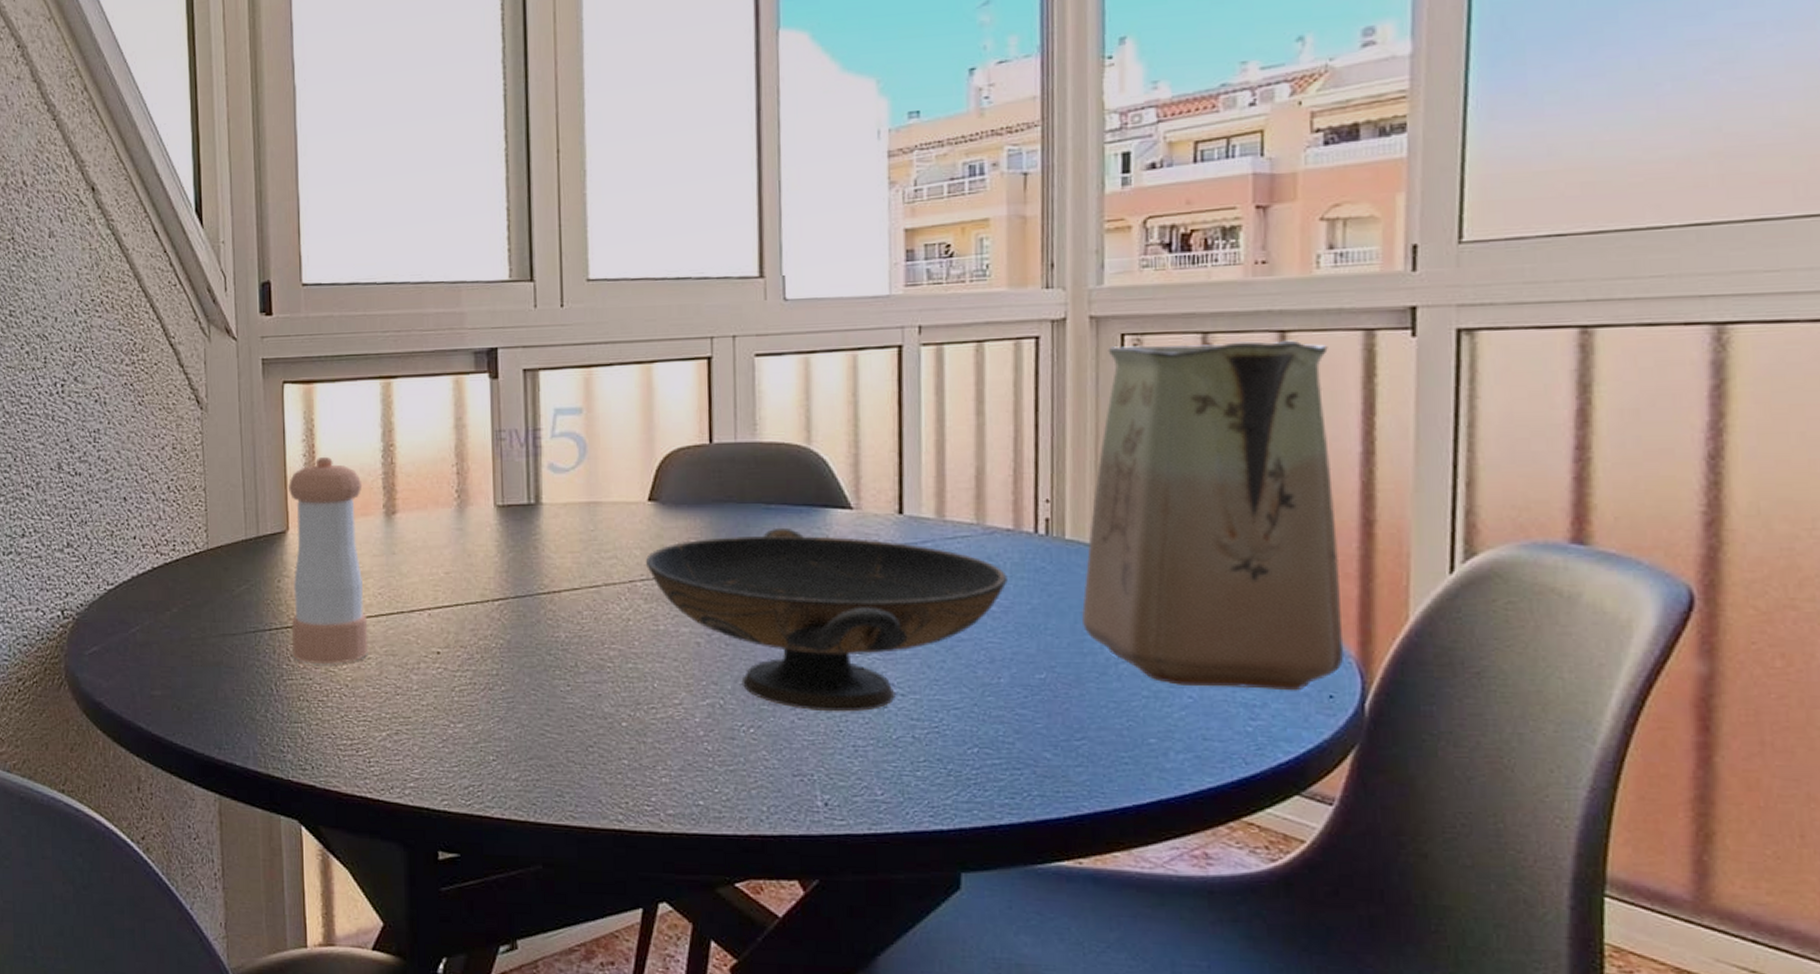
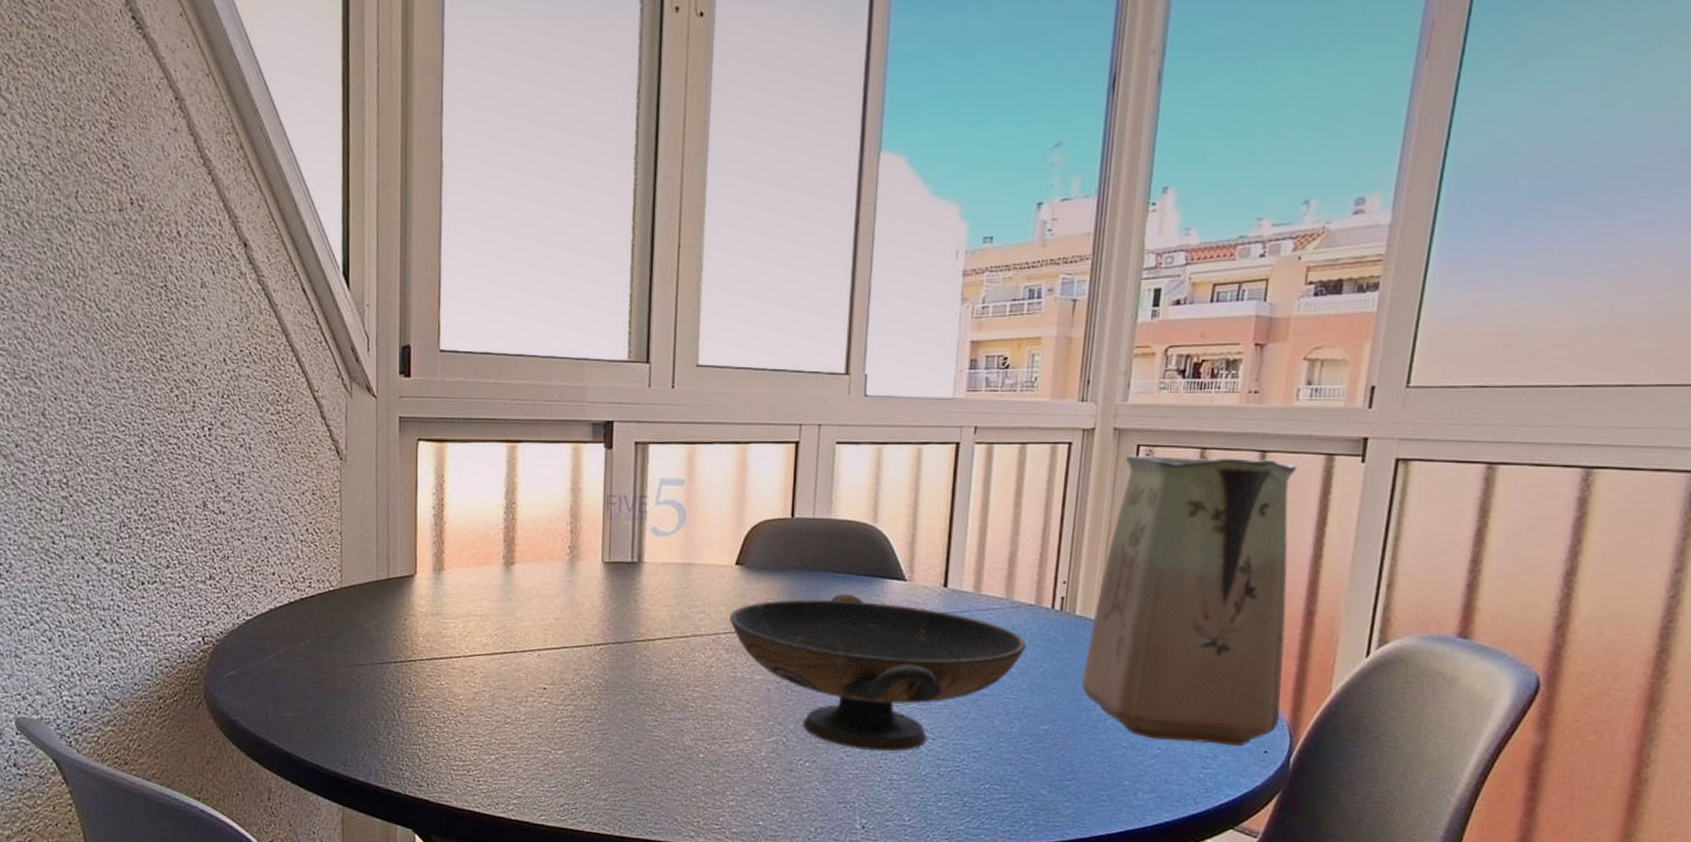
pepper shaker: present [289,456,369,665] -> none [415,509,486,696]

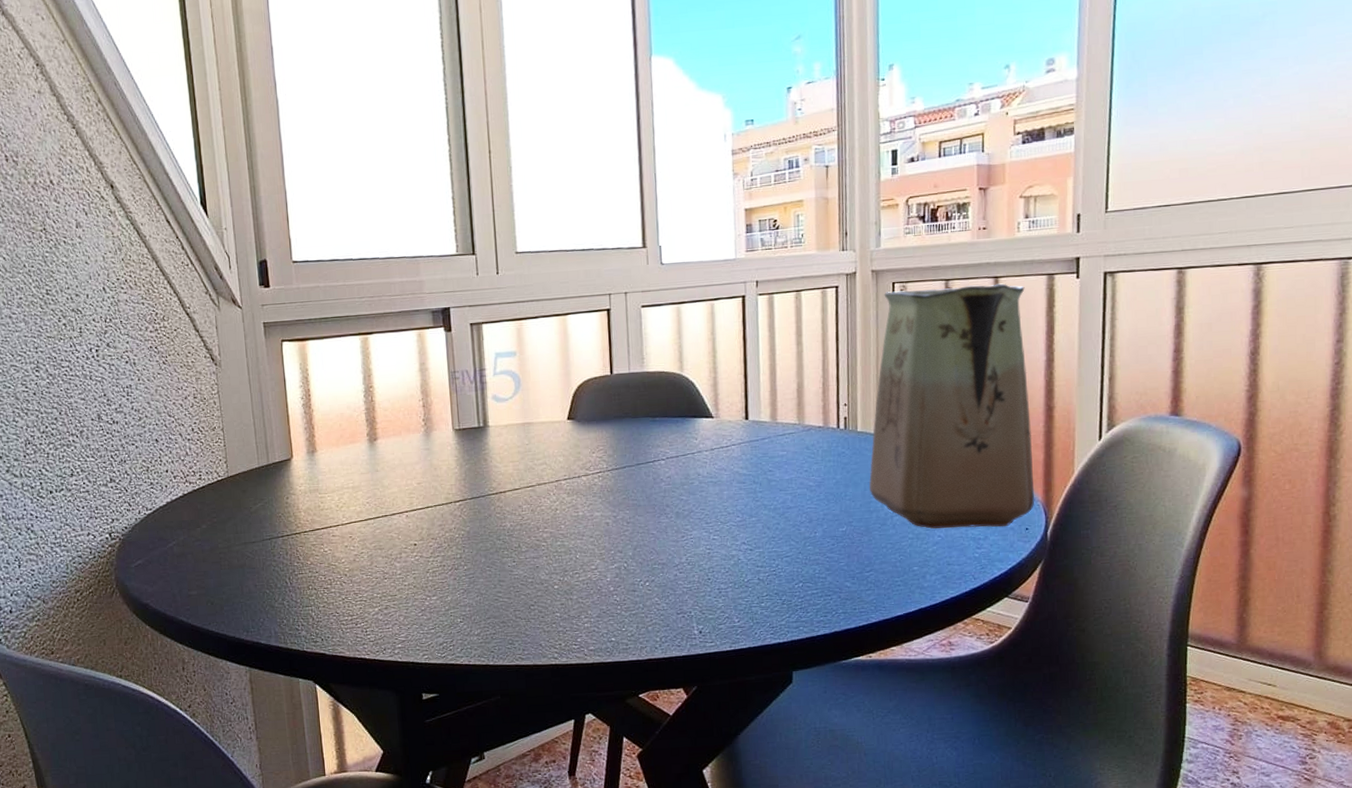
decorative bowl: present [730,593,1026,752] -> none [568,434,820,566]

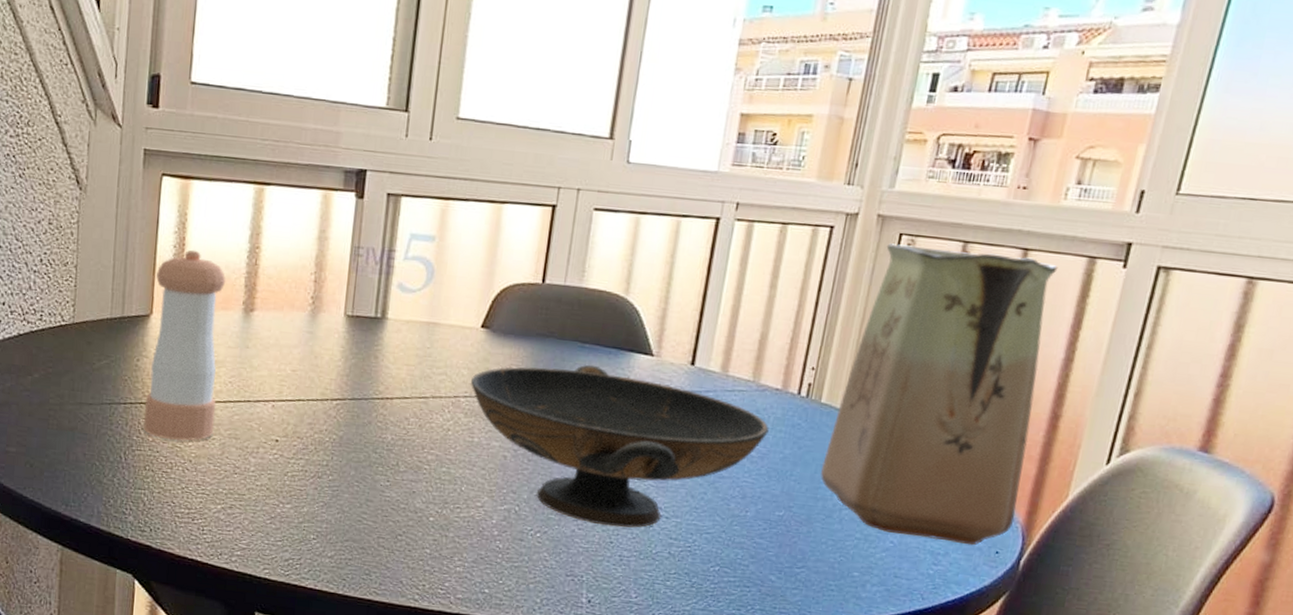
pepper shaker: none [291,398,361,560] -> present [144,249,227,442]
decorative bowl: none [568,434,820,566] -> present [471,364,769,528]

